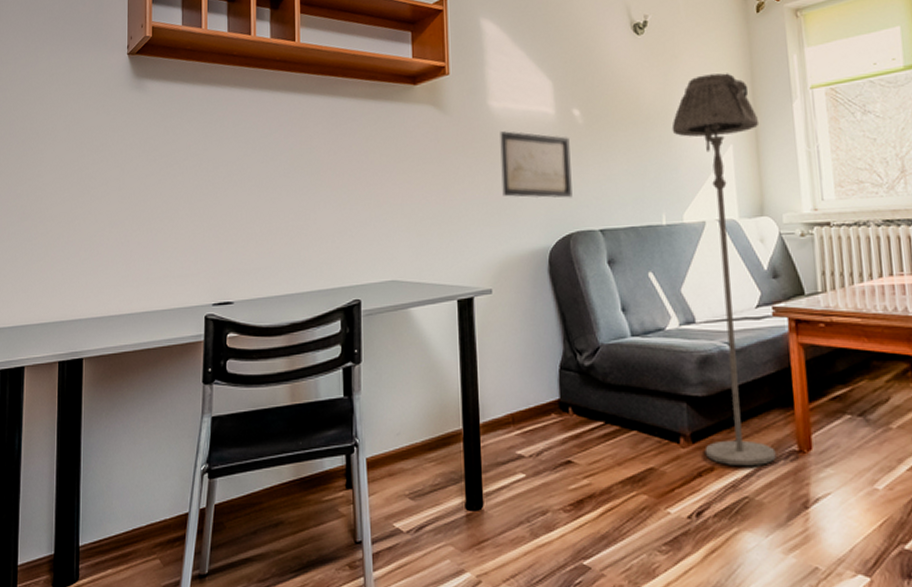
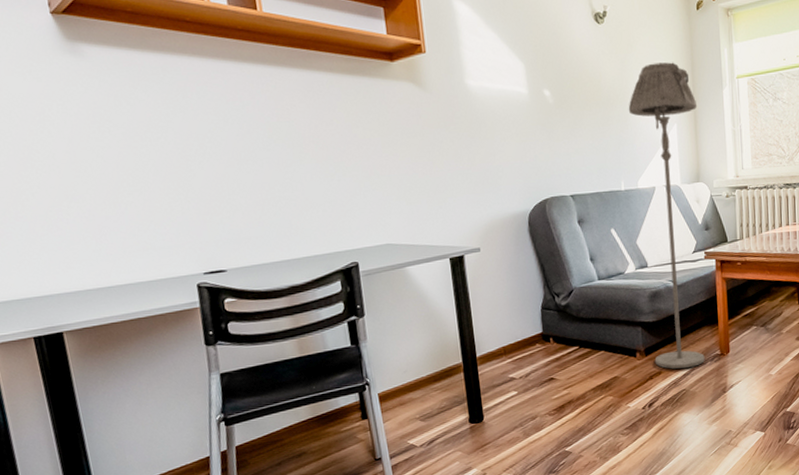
wall art: present [500,131,573,198] -> none [478,108,546,169]

